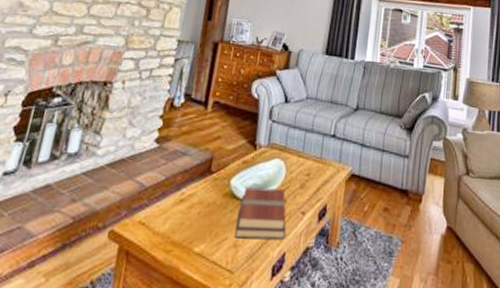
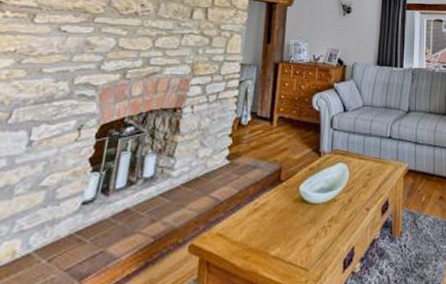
books: present [235,187,287,239] -> none [307,190,354,239]

